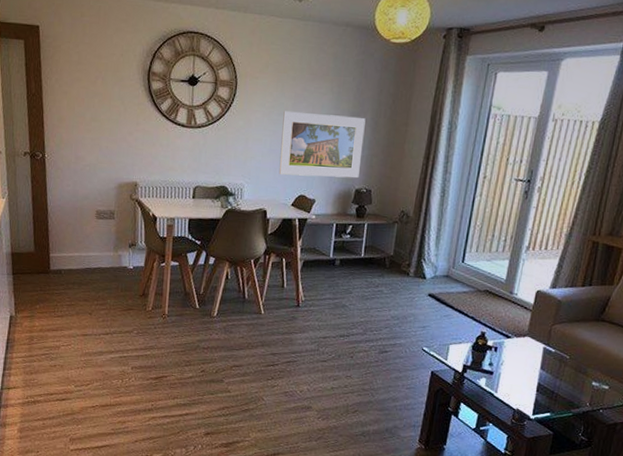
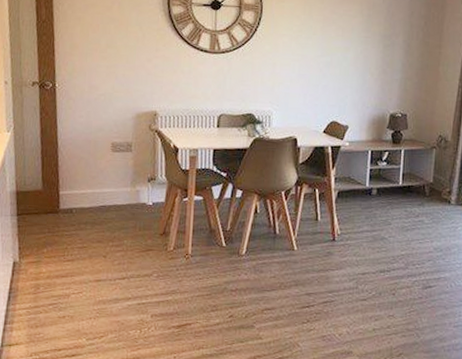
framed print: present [278,111,366,178] -> none [308,34,398,103]

